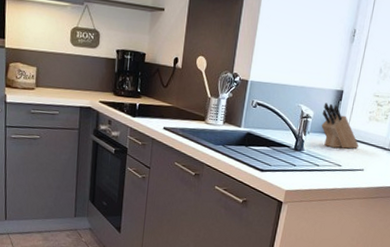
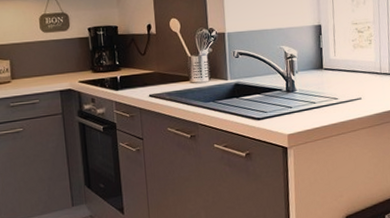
knife block: present [321,102,359,149] -> none [305,39,350,82]

